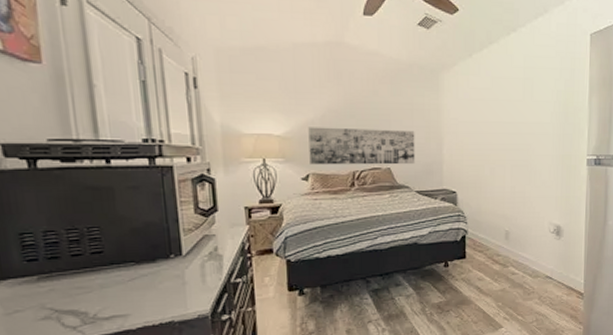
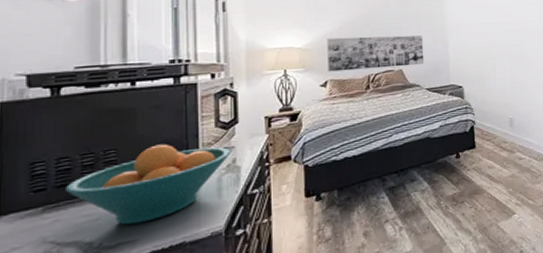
fruit bowl: none [54,226,213,300] -> present [64,144,231,225]

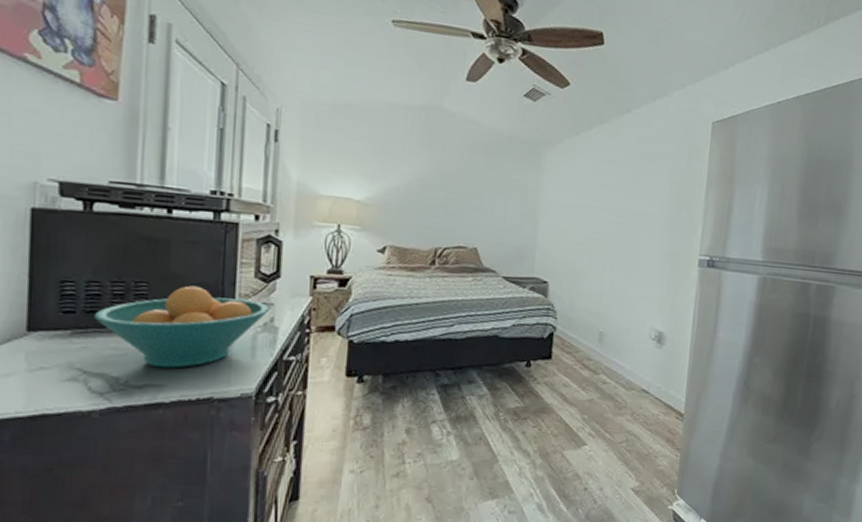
wall art: present [327,35,425,72] -> none [388,194,509,247]

